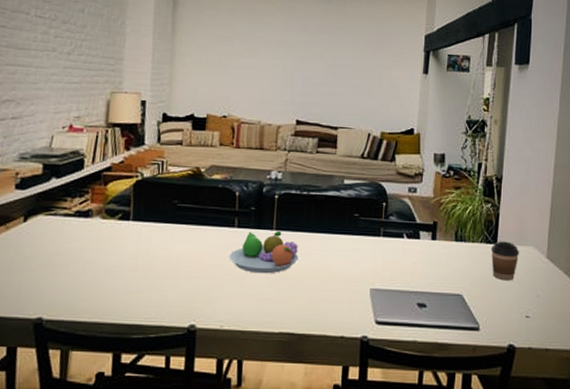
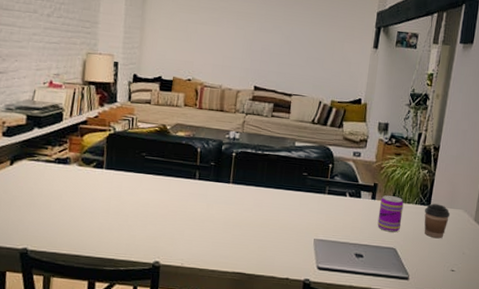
fruit bowl: present [229,230,299,274] -> none [190,184,252,222]
beverage can: none [440,235,468,276] -> present [377,195,404,233]

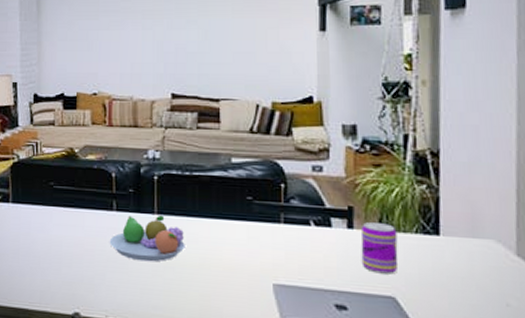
fruit bowl: none [190,184,252,222] -> present [109,215,185,262]
coffee cup: present [424,203,451,238] -> none [432,231,475,282]

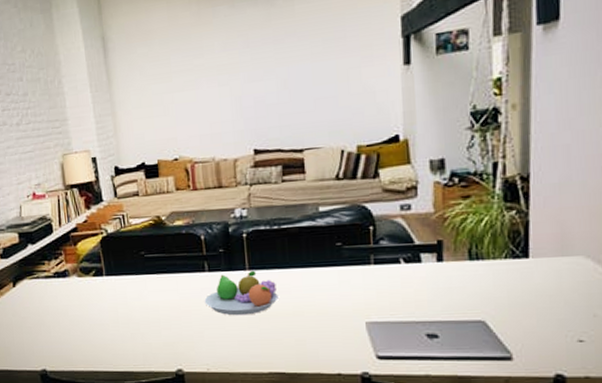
beverage can: present [360,222,398,274] -> none [450,253,488,301]

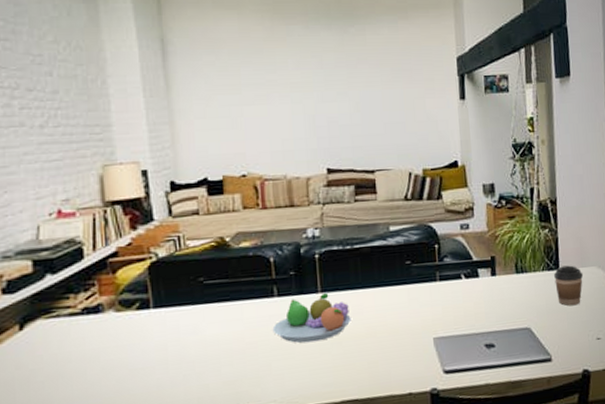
coffee cup: none [521,253,564,300] -> present [554,265,584,306]

